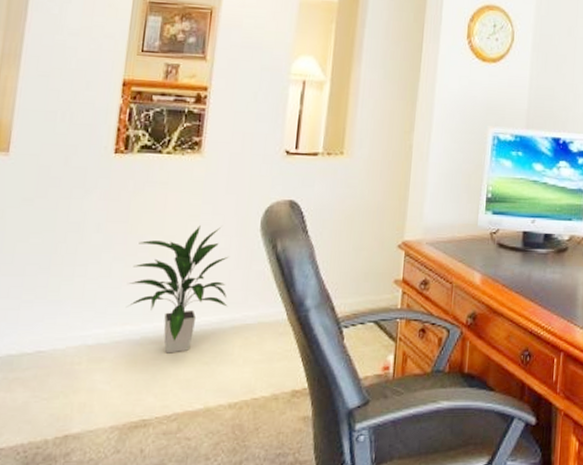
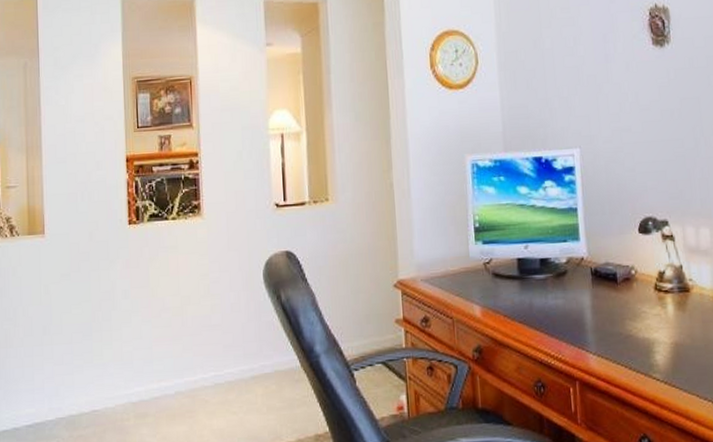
indoor plant: present [127,226,229,353] -> none [157,284,246,406]

